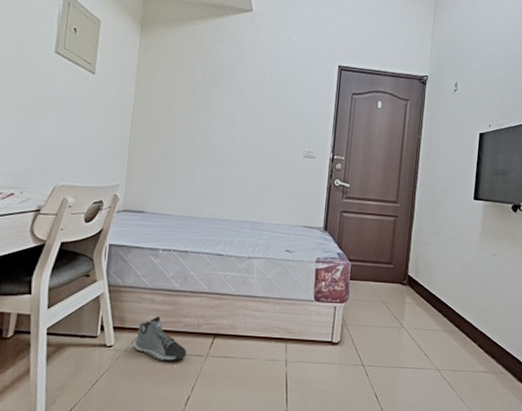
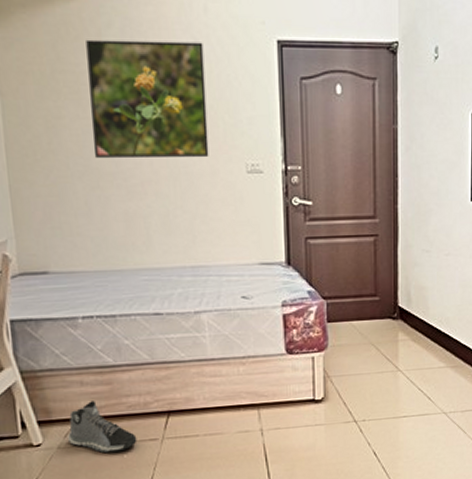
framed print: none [193,50,285,143] -> present [86,39,209,159]

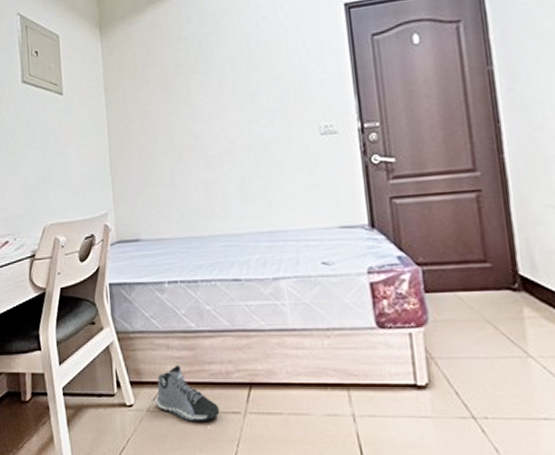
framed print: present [86,39,209,159] -> none [170,19,281,134]

